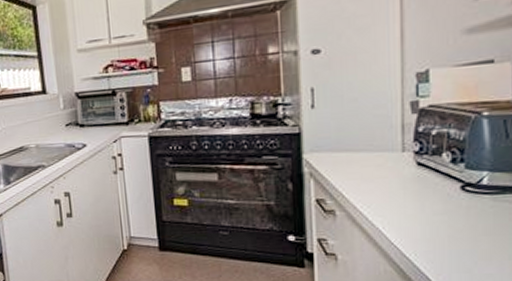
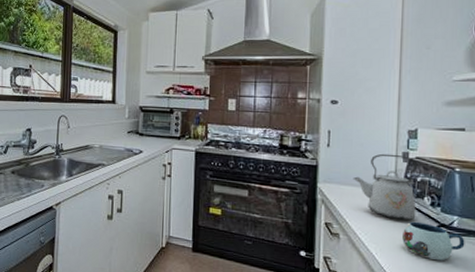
kettle: none [347,105,432,185] -> present [353,153,418,221]
mug: none [416,184,499,228] -> present [402,221,465,261]

